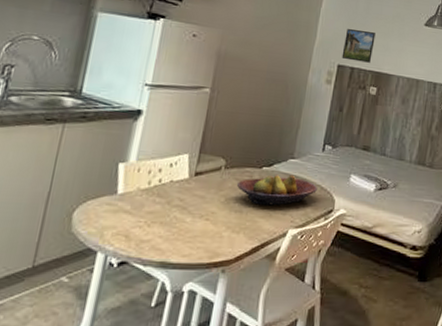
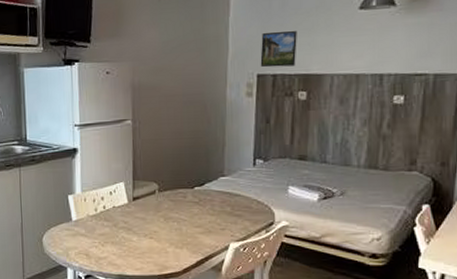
fruit bowl: present [236,174,317,206] -> none [172,192,253,222]

